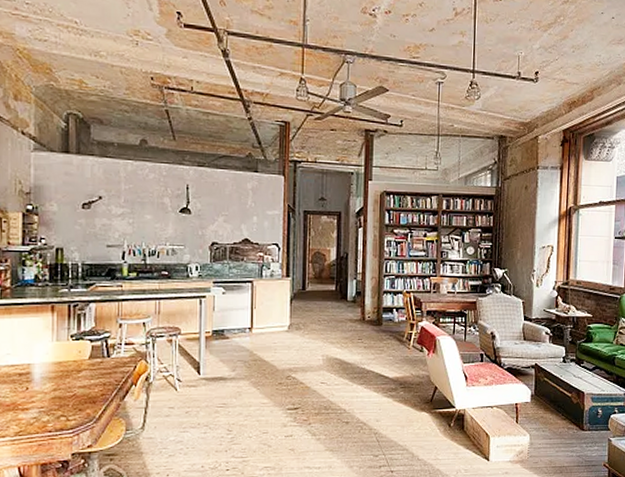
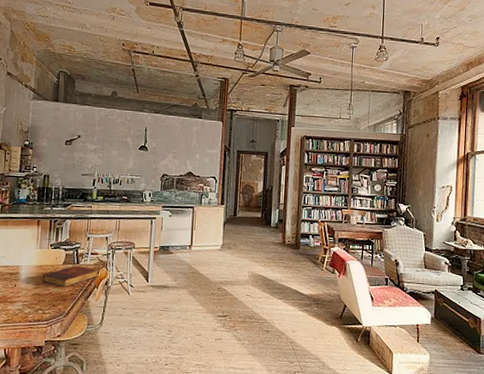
book: none [62,359,137,387] -> present [42,265,99,288]

